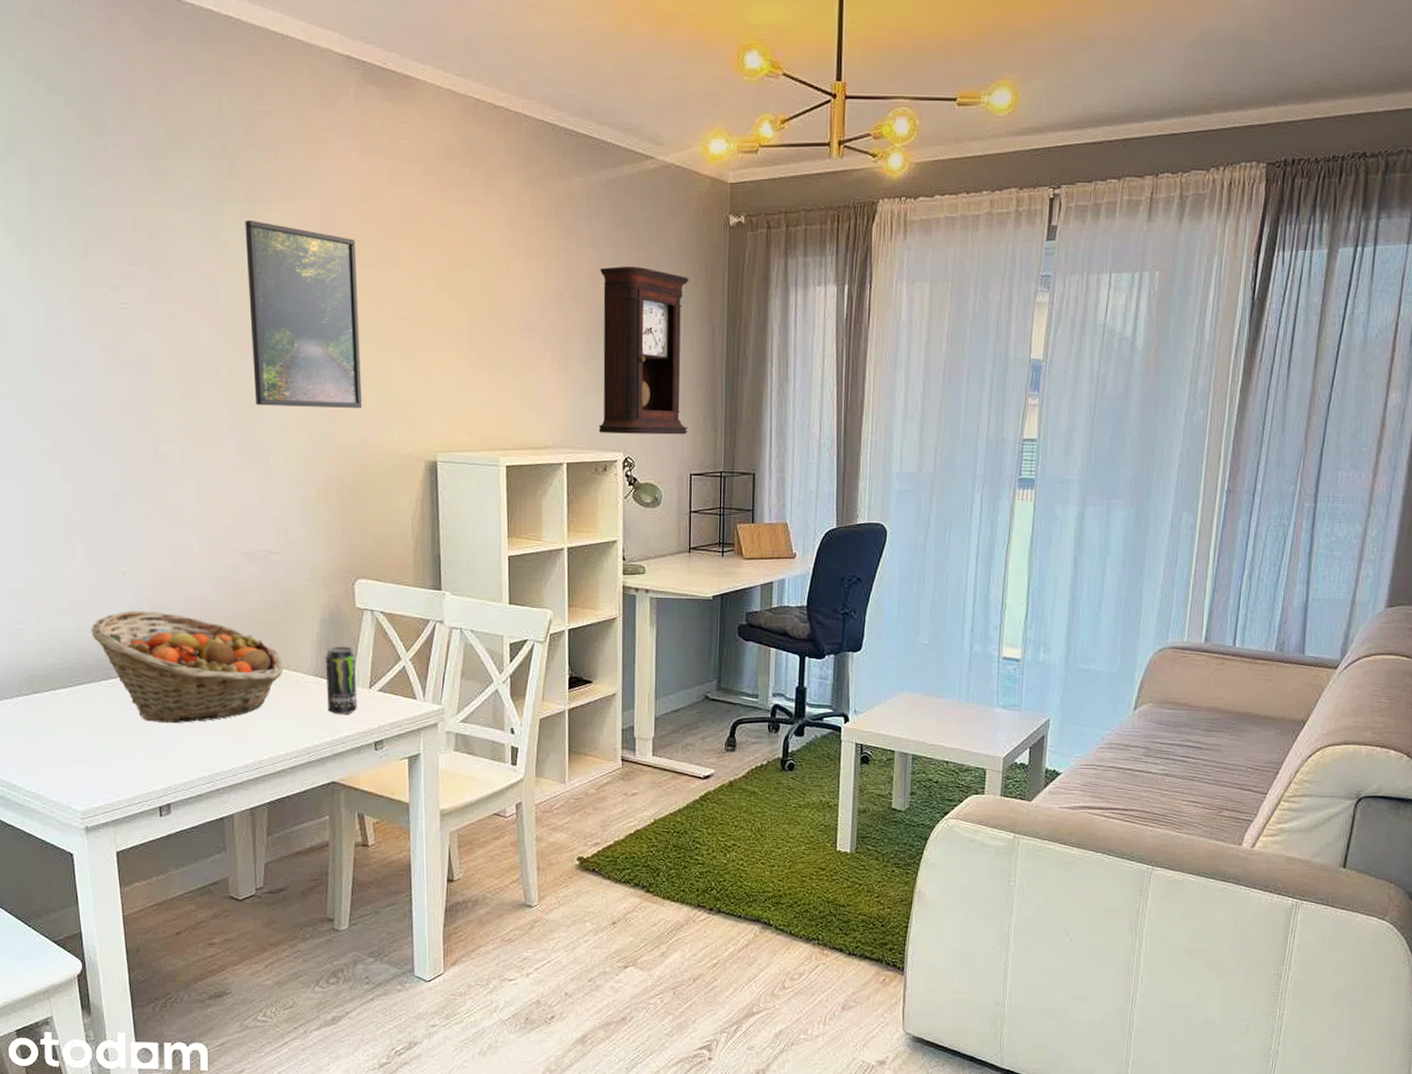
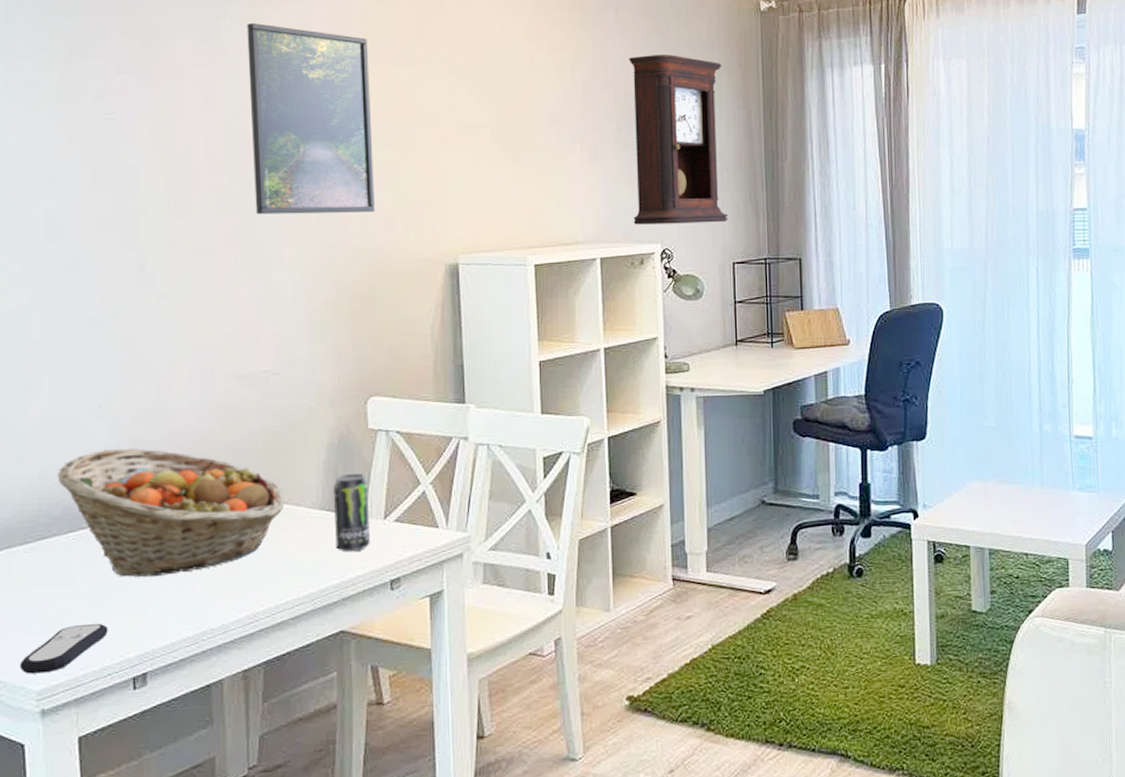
remote control: none [67,759,138,797] -> present [20,623,108,674]

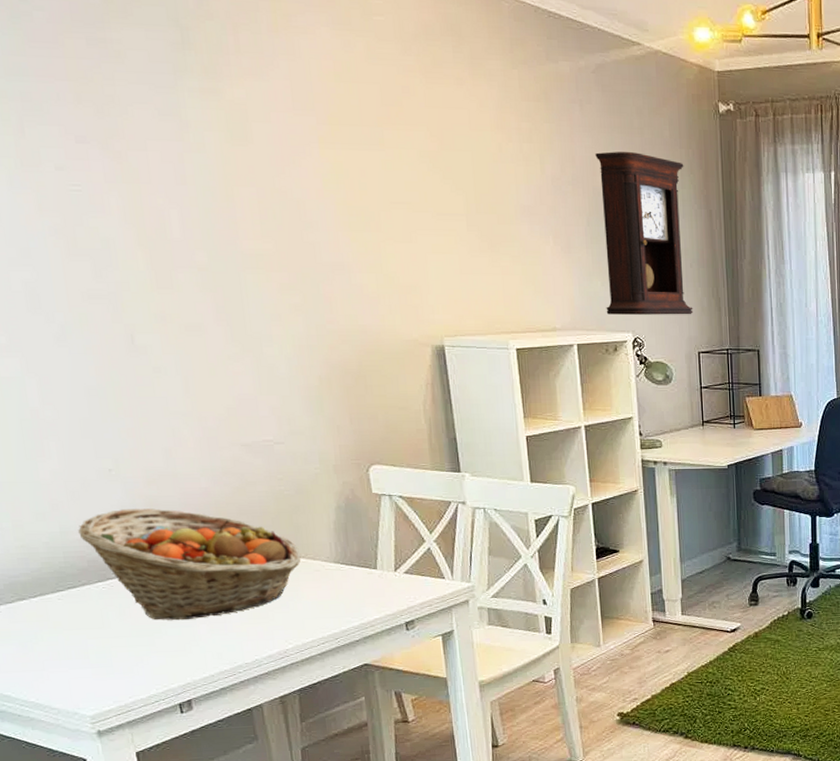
remote control: present [20,623,108,674] -> none [70,659,150,702]
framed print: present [247,22,376,215] -> none [207,96,359,294]
beverage can: present [333,473,371,553] -> none [345,531,385,599]

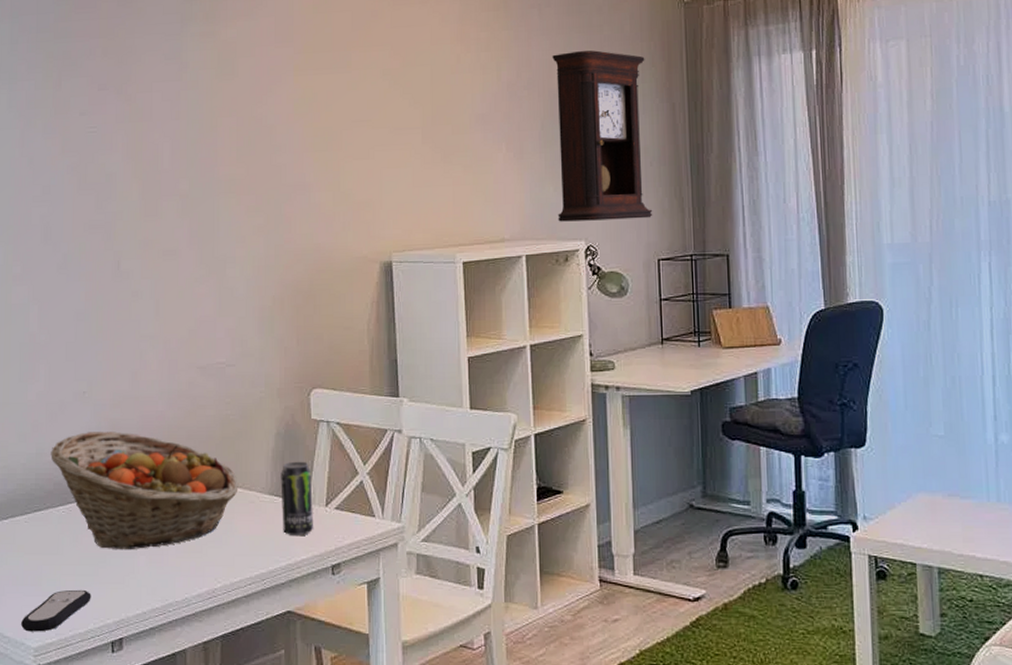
remote control: none [70,659,150,702] -> present [21,589,91,632]
beverage can: none [345,531,385,599] -> present [280,461,314,537]

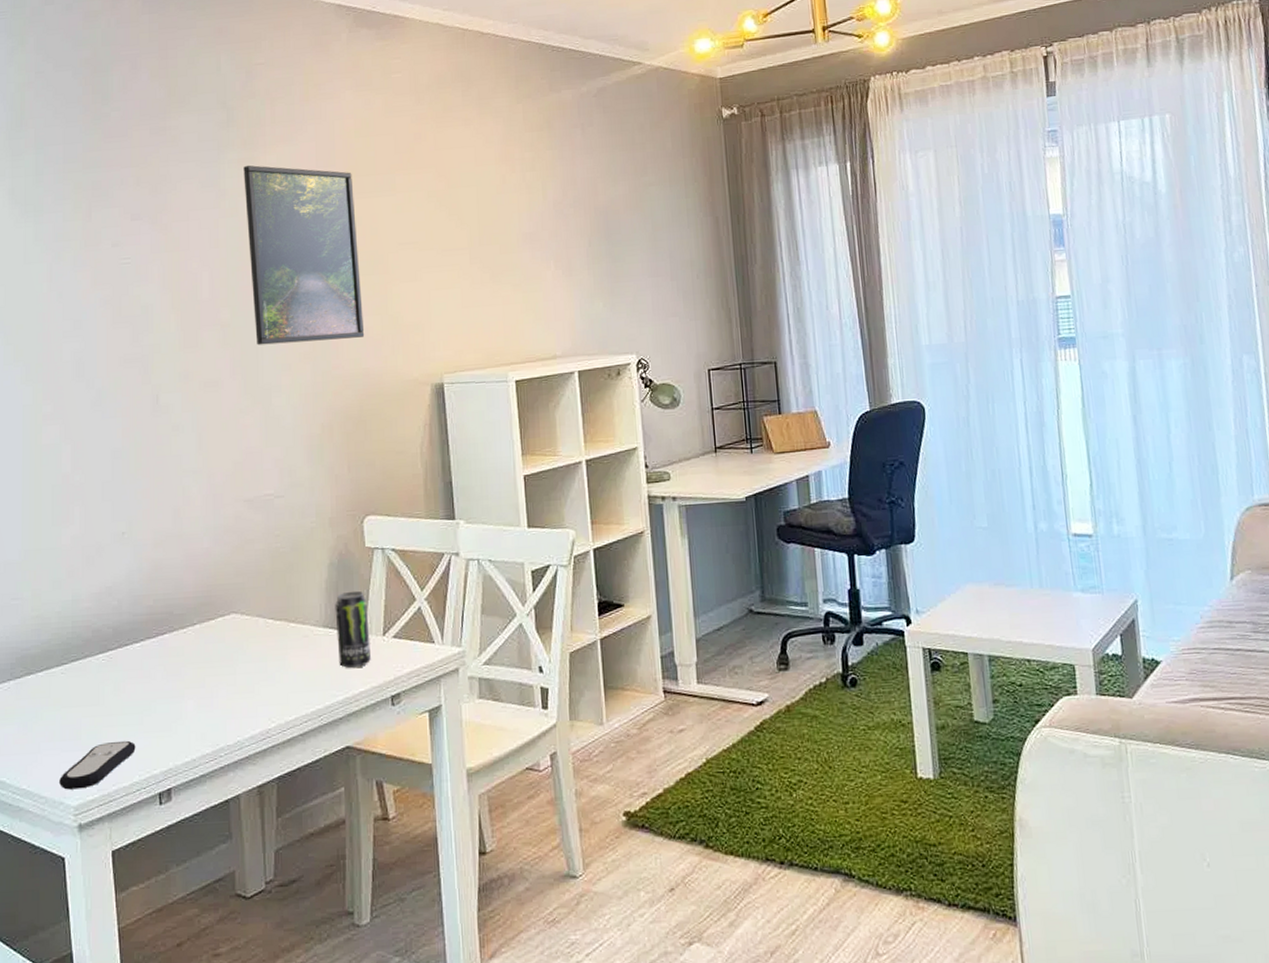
fruit basket: present [50,431,239,550] -> none [88,572,291,696]
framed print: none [205,38,317,217] -> present [243,165,365,345]
pendulum clock: present [552,50,653,222] -> none [597,167,702,337]

